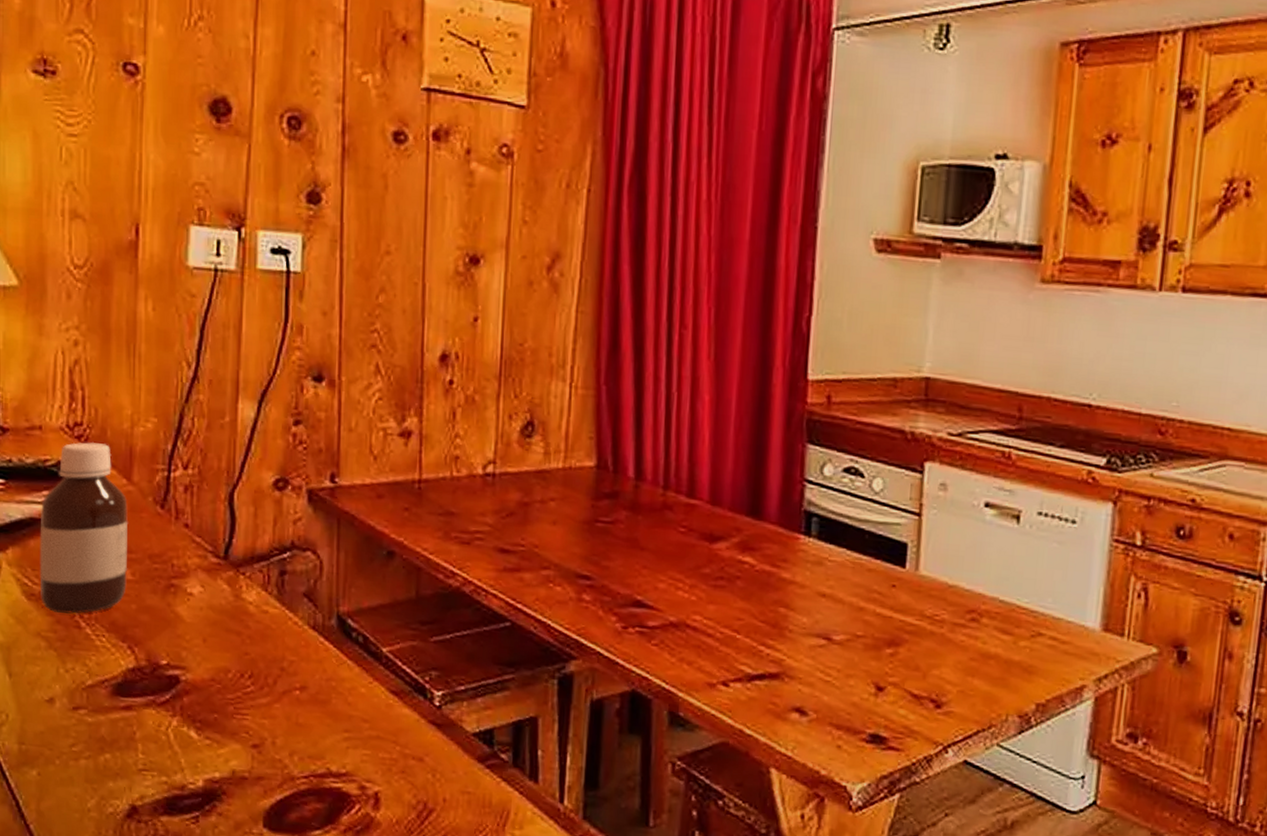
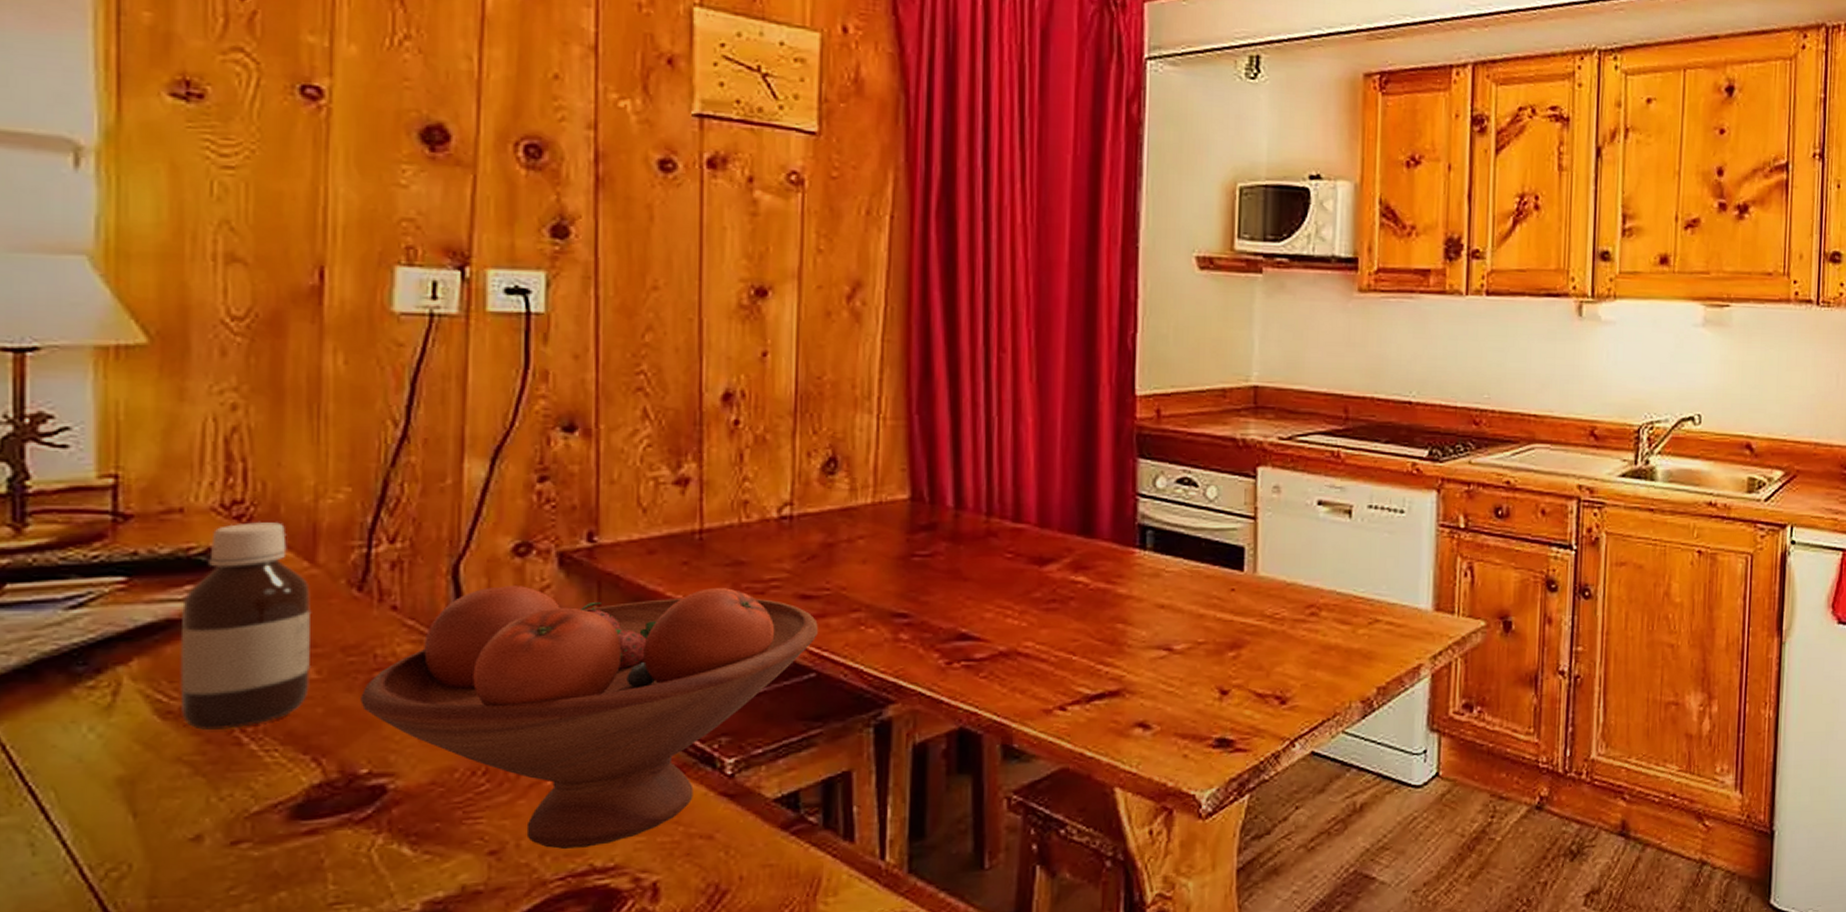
fruit bowl: none [162,515,514,753] -> present [360,584,818,849]

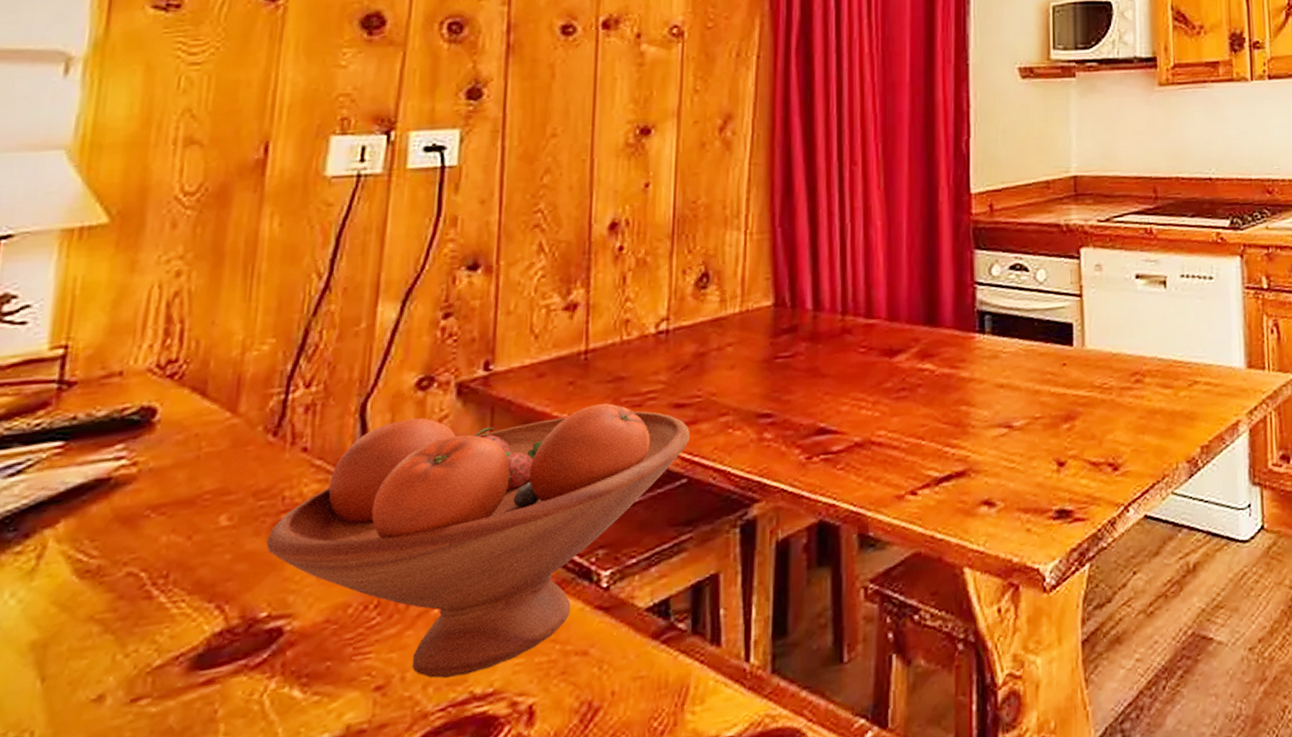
bottle: present [180,522,312,730] -> none [98,377,230,587]

